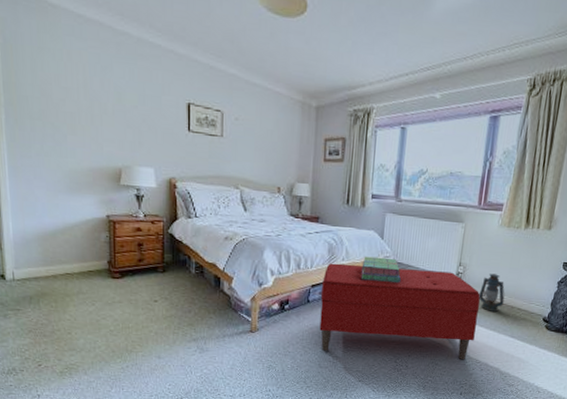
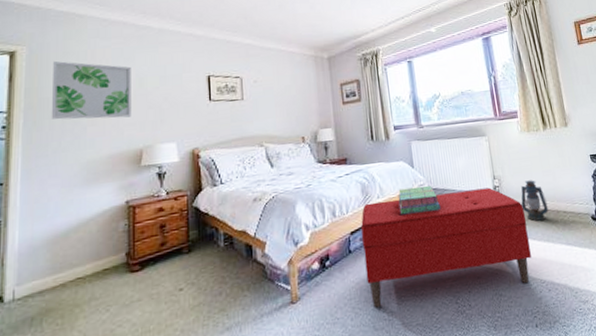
wall art: none [29,57,110,133] -> present [51,61,132,120]

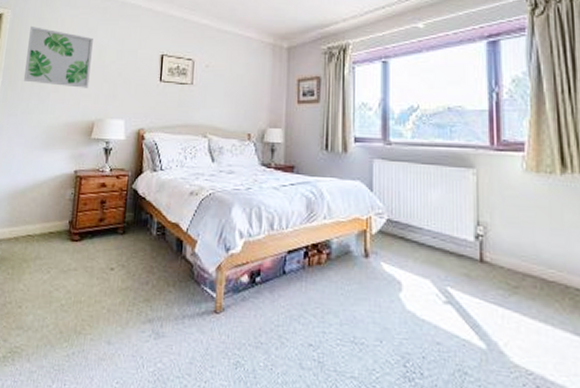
bench: present [361,187,532,308] -> none [299,222,517,369]
stack of books: present [398,185,442,215] -> none [348,213,401,248]
lantern: present [521,180,549,221] -> none [512,236,552,293]

